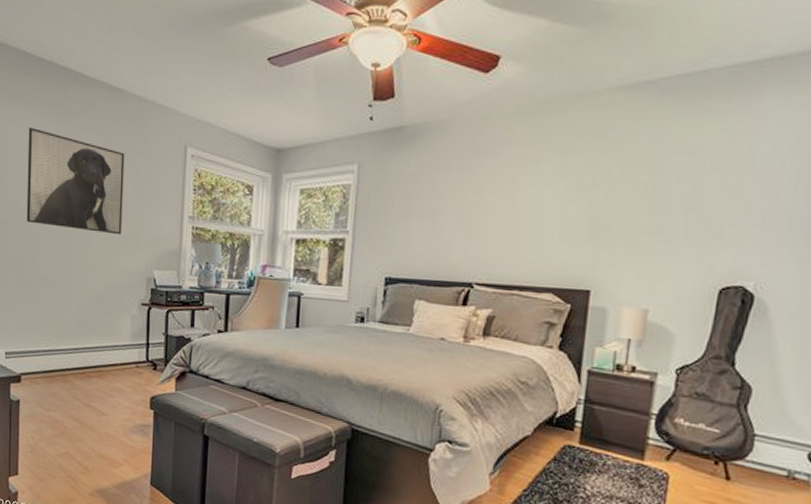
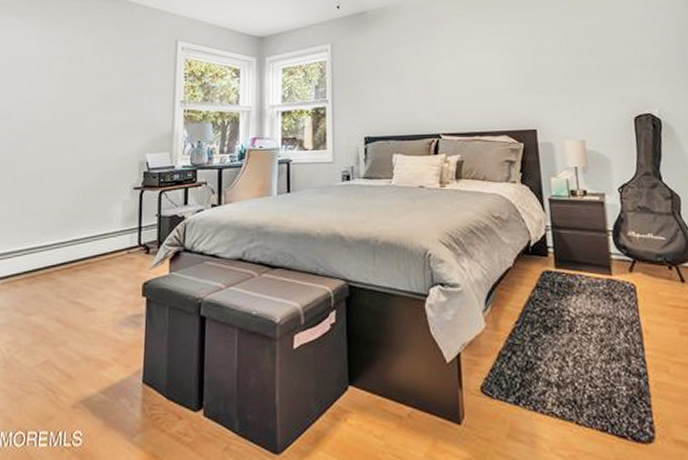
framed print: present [26,127,125,235] -> none [16,34,119,125]

